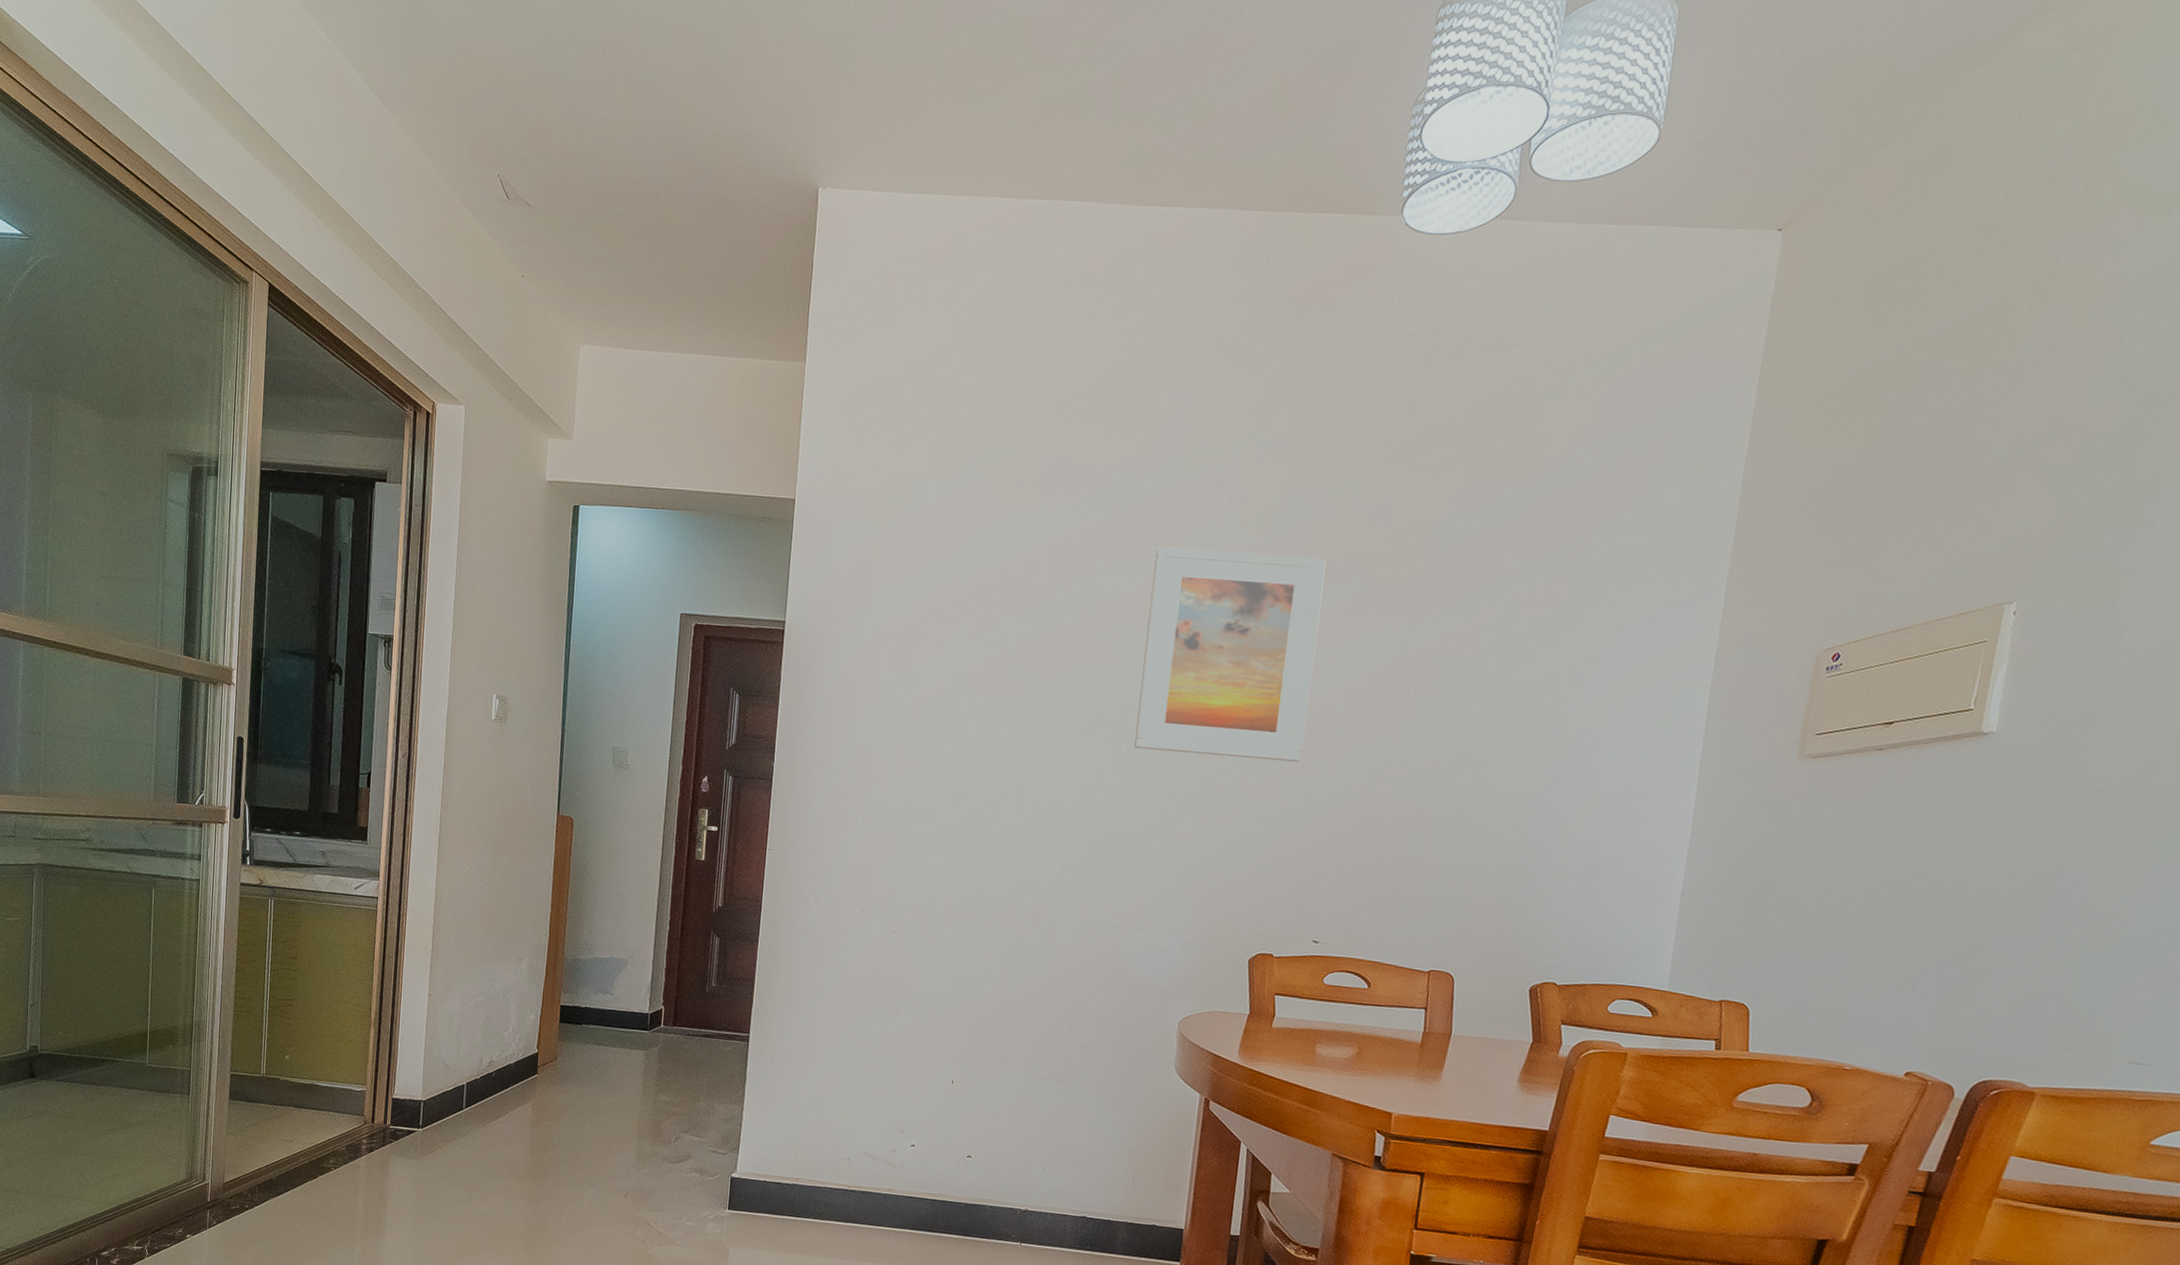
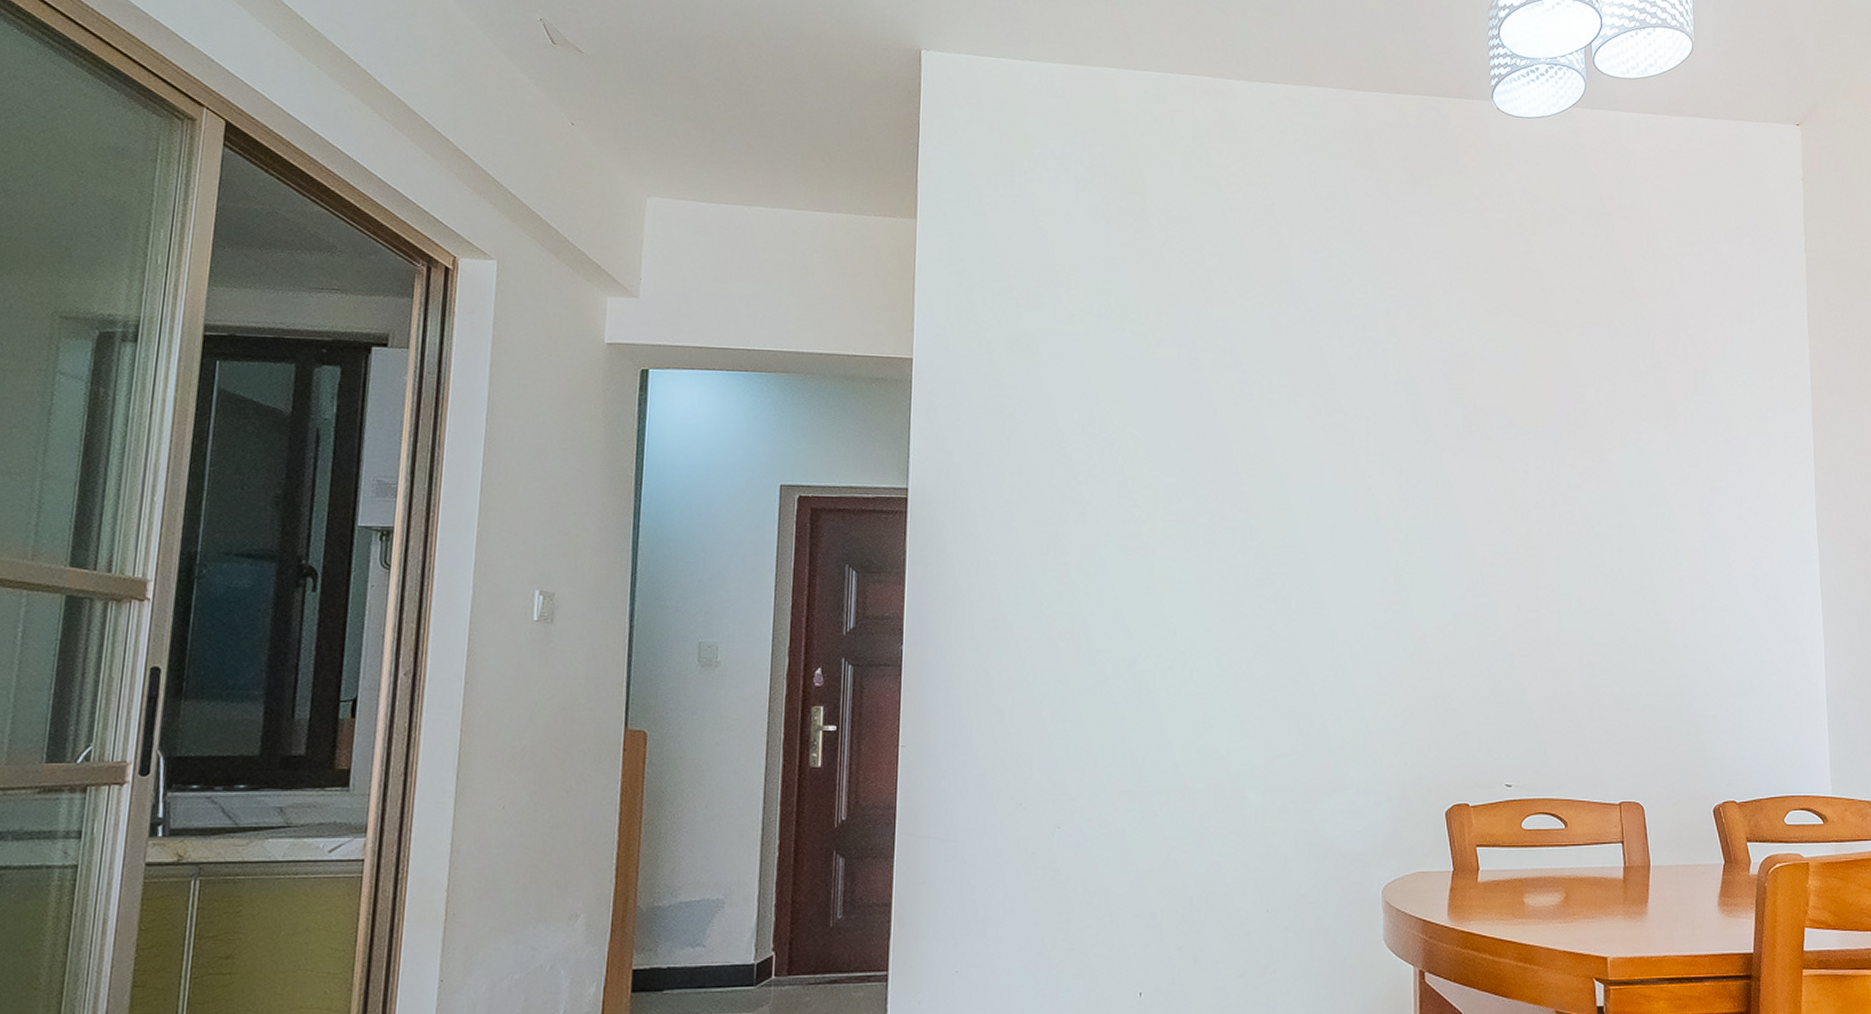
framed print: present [1134,547,1327,763] -> none [1304,399,1470,605]

